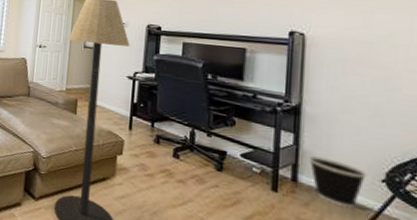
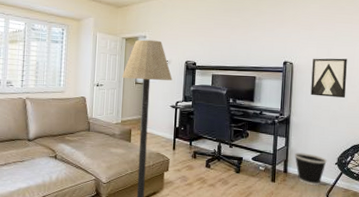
wall art: none [335,28,399,88] -> present [310,58,347,99]

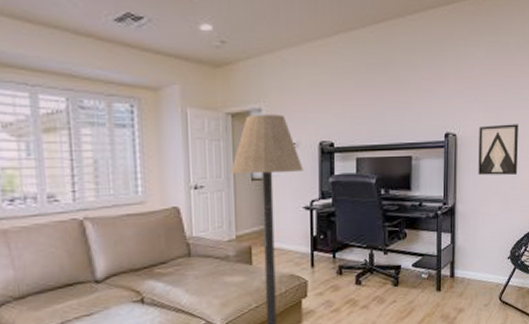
wastebasket: present [294,153,327,186] -> none [461,249,499,289]

